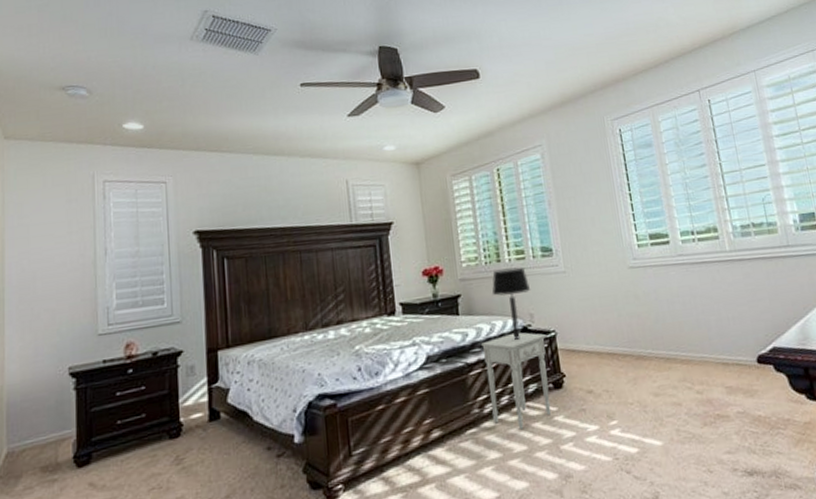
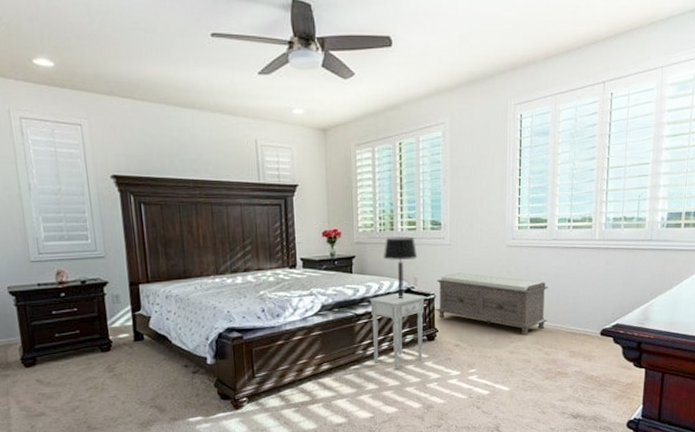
bench: none [556,302,691,372] -> present [437,273,548,336]

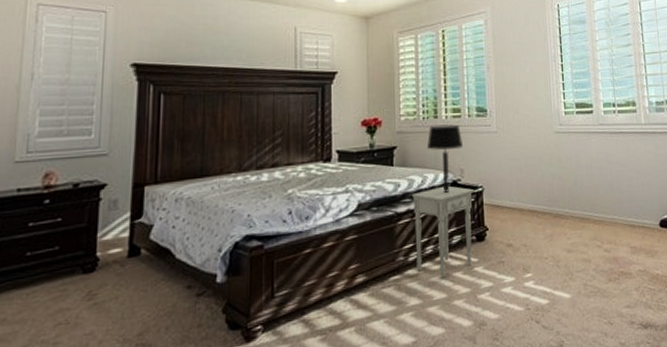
bench: present [437,273,548,336] -> none [485,162,603,231]

